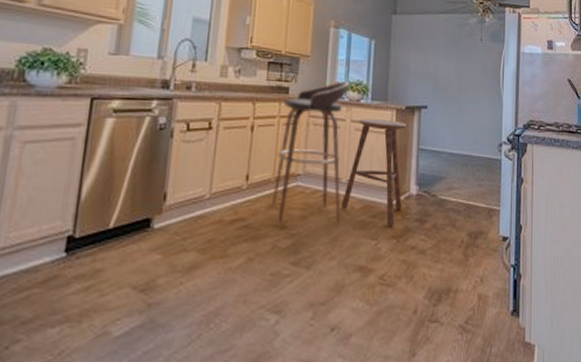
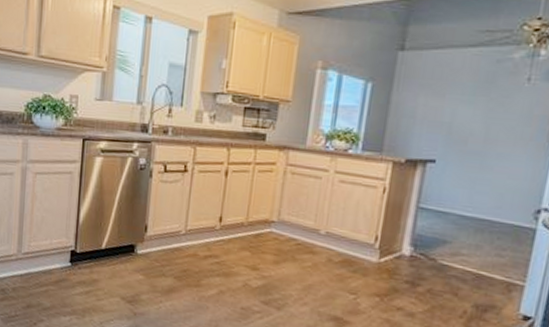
bar stool: present [271,81,349,223] -> none [243,129,335,273]
bar stool: present [341,119,407,226] -> none [317,170,406,284]

